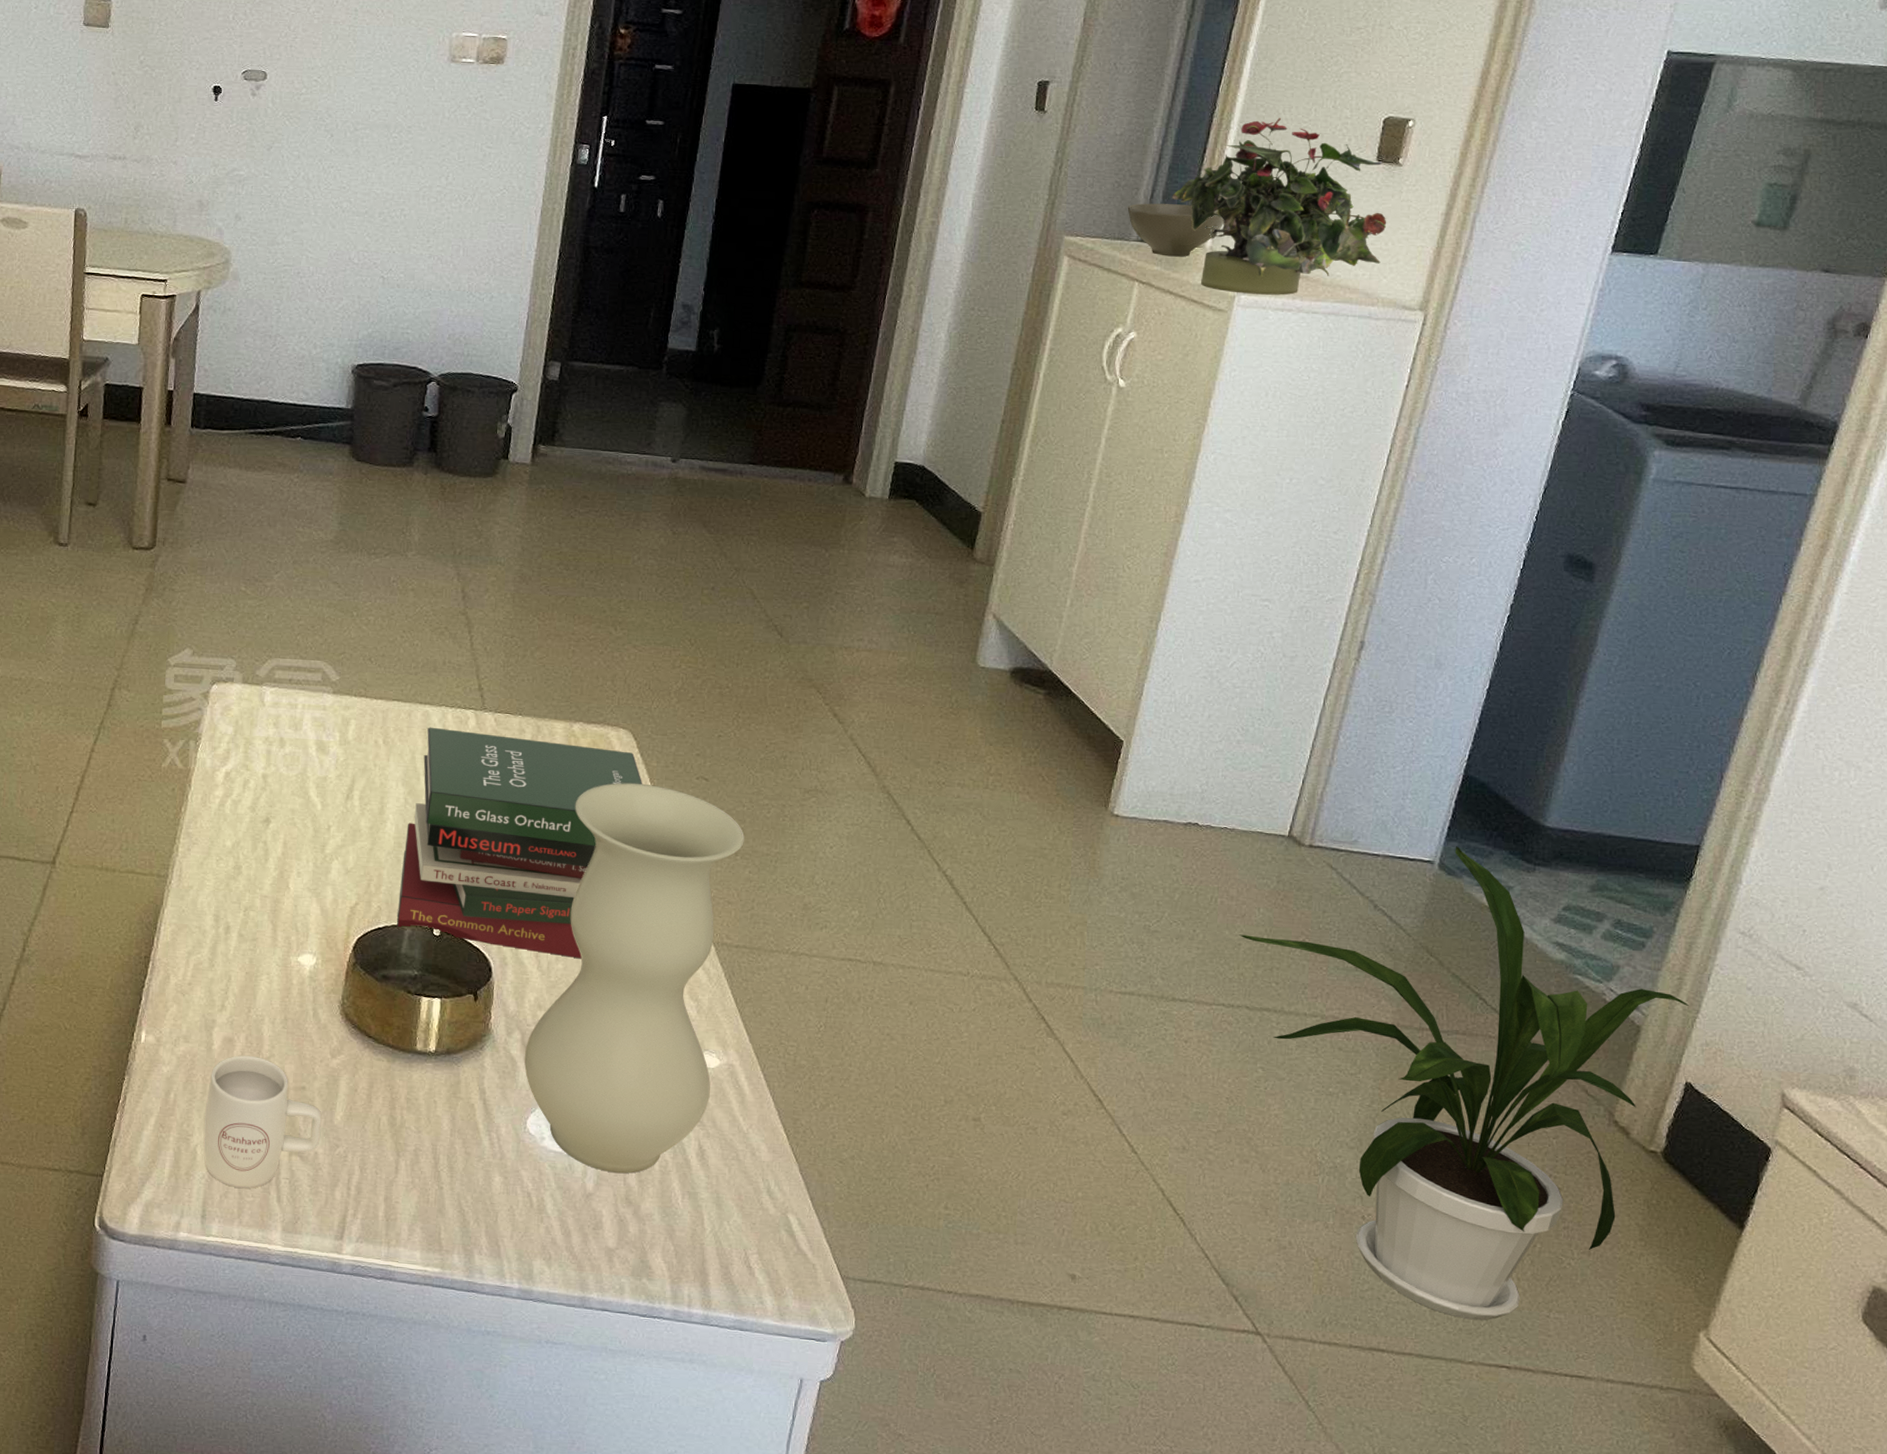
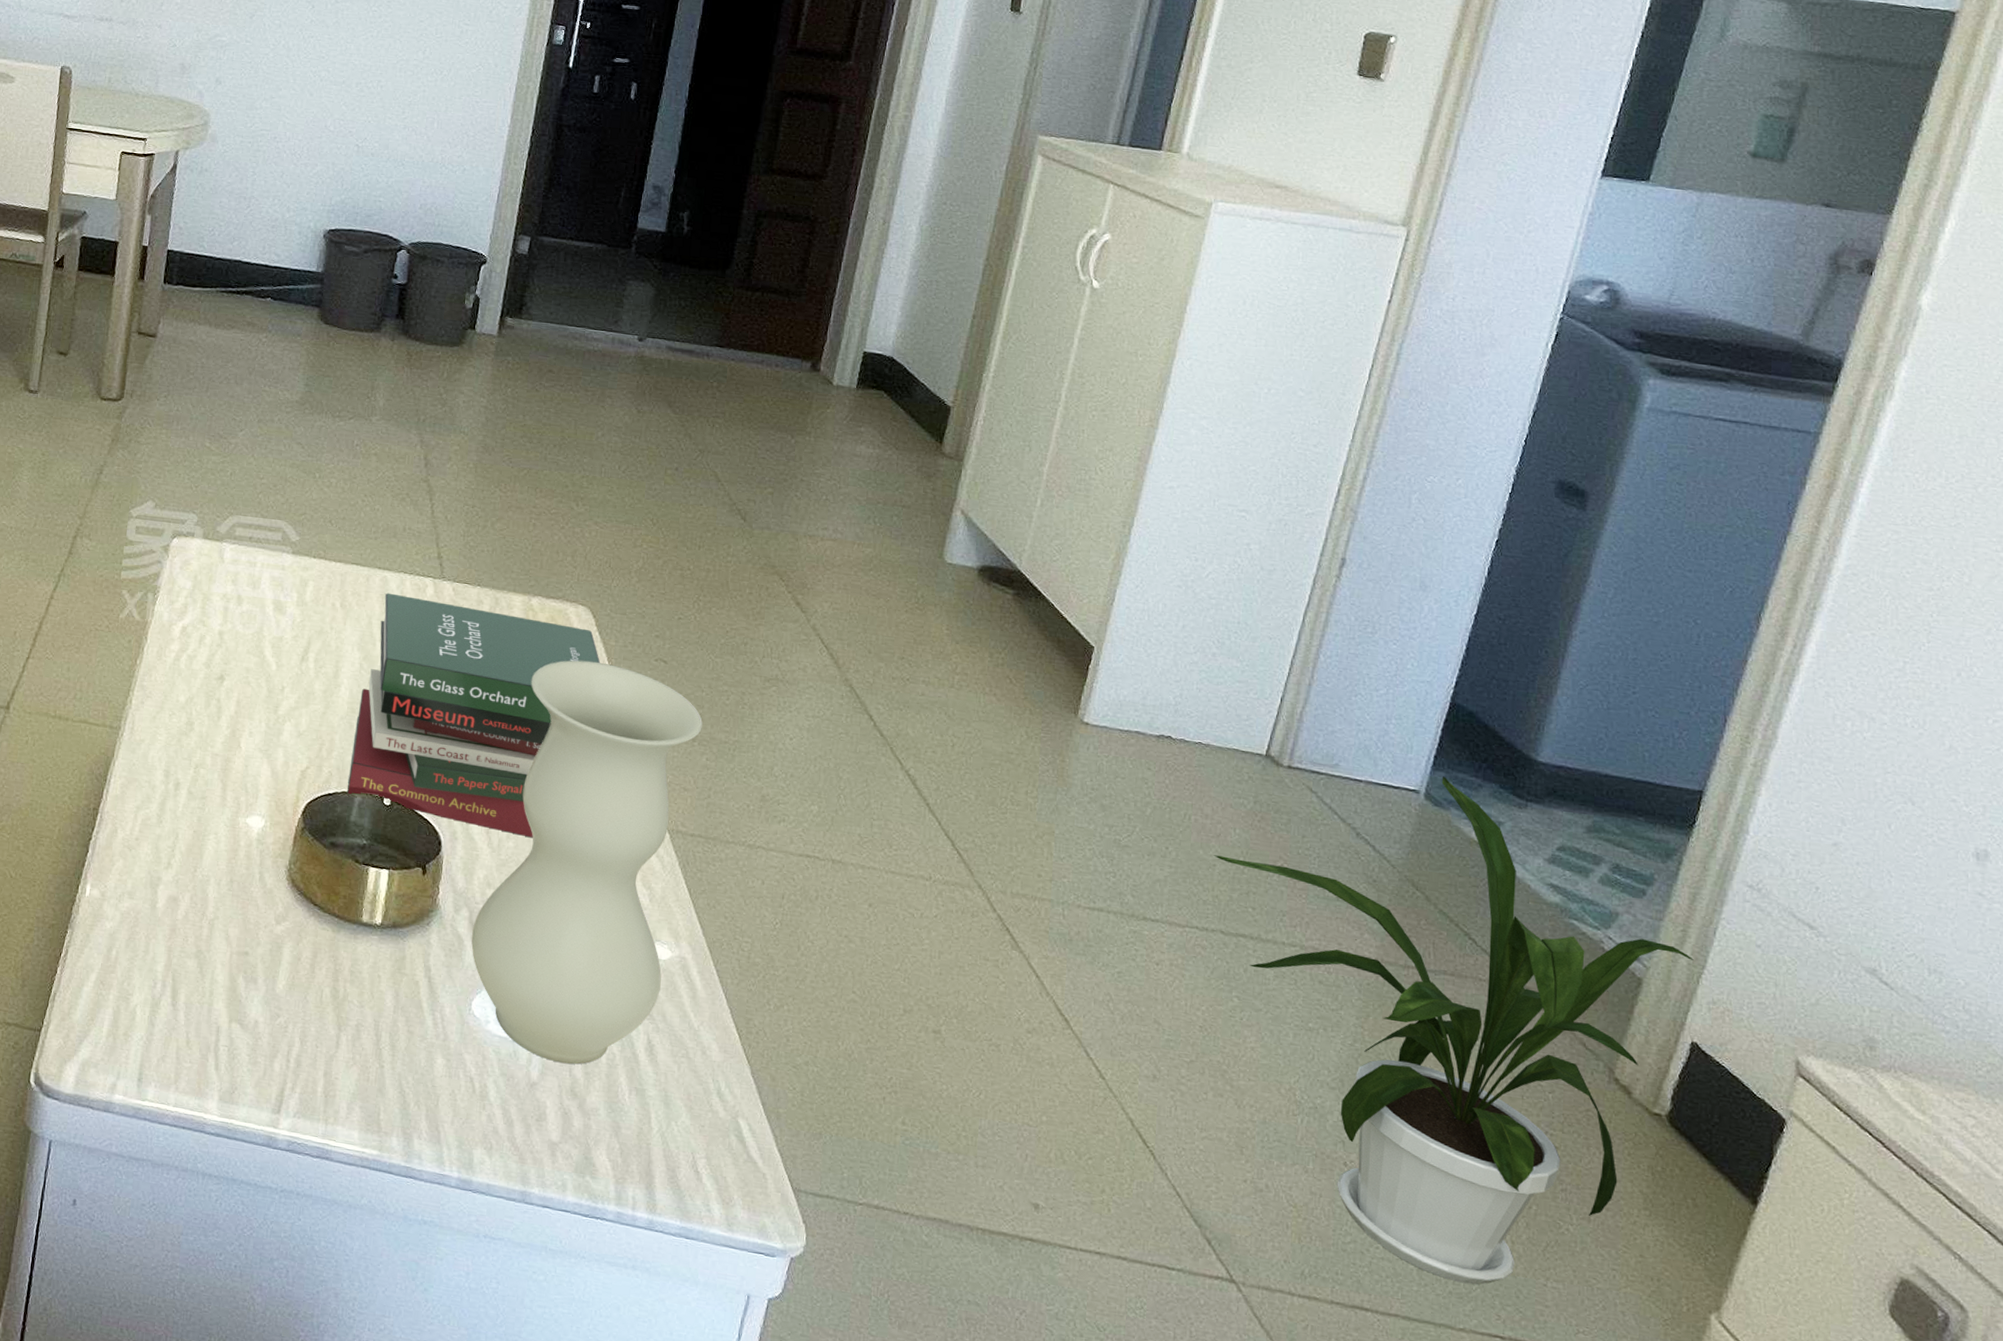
mug: present [203,1055,323,1189] -> none [143,915,265,1054]
bowl: present [1127,203,1224,257] -> none [1102,106,1201,162]
potted plant: present [1170,118,1387,295] -> none [1147,29,1368,205]

